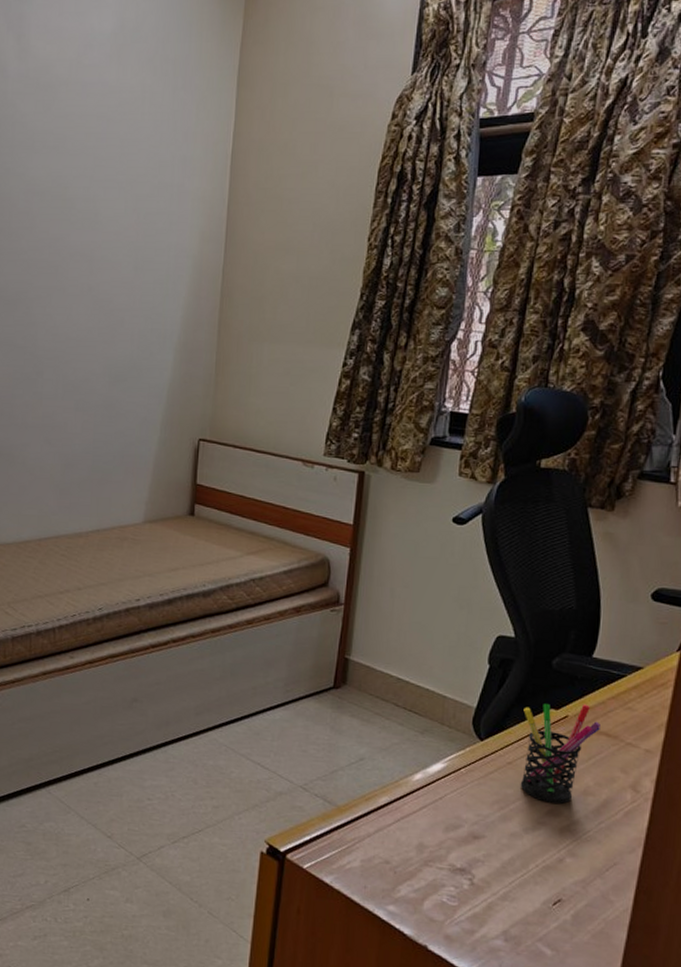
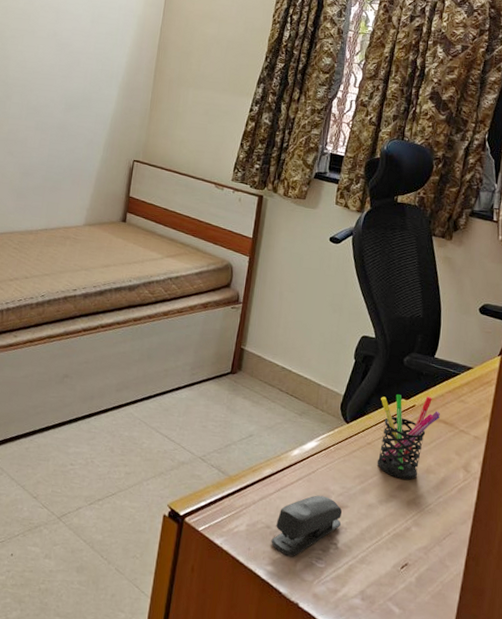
stapler: none [391,824,478,894] -> present [271,495,343,556]

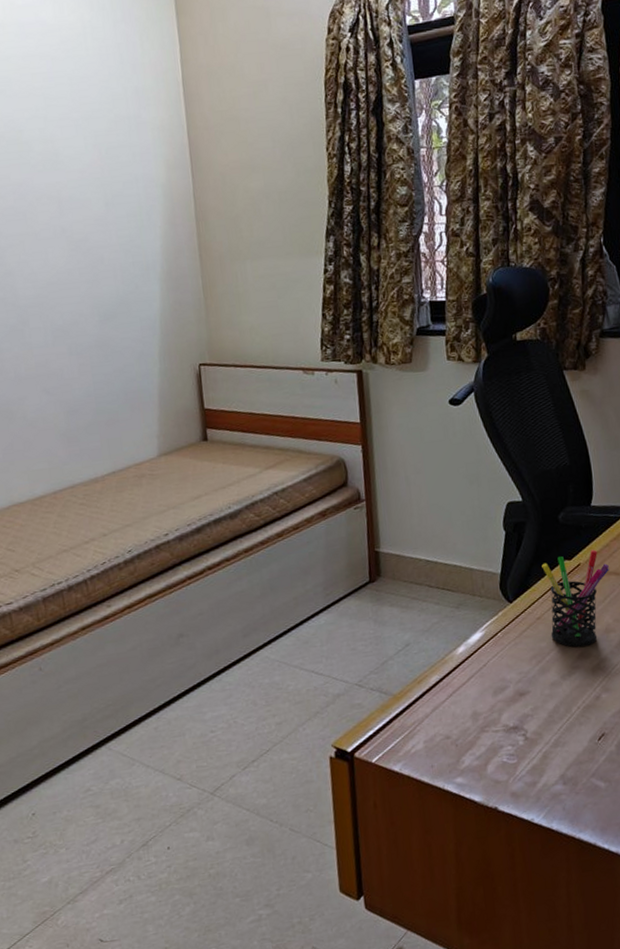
stapler: present [271,495,343,556] -> none [454,687,526,762]

